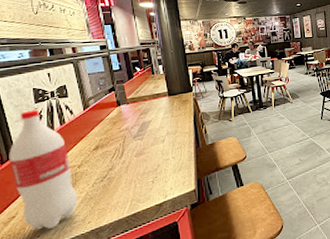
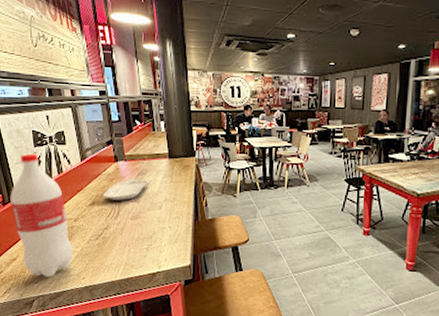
food tray: none [106,118,150,142] -> present [102,178,148,201]

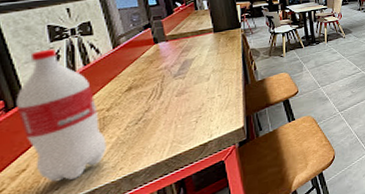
food tray: present [102,178,148,201] -> none [141,55,193,81]

